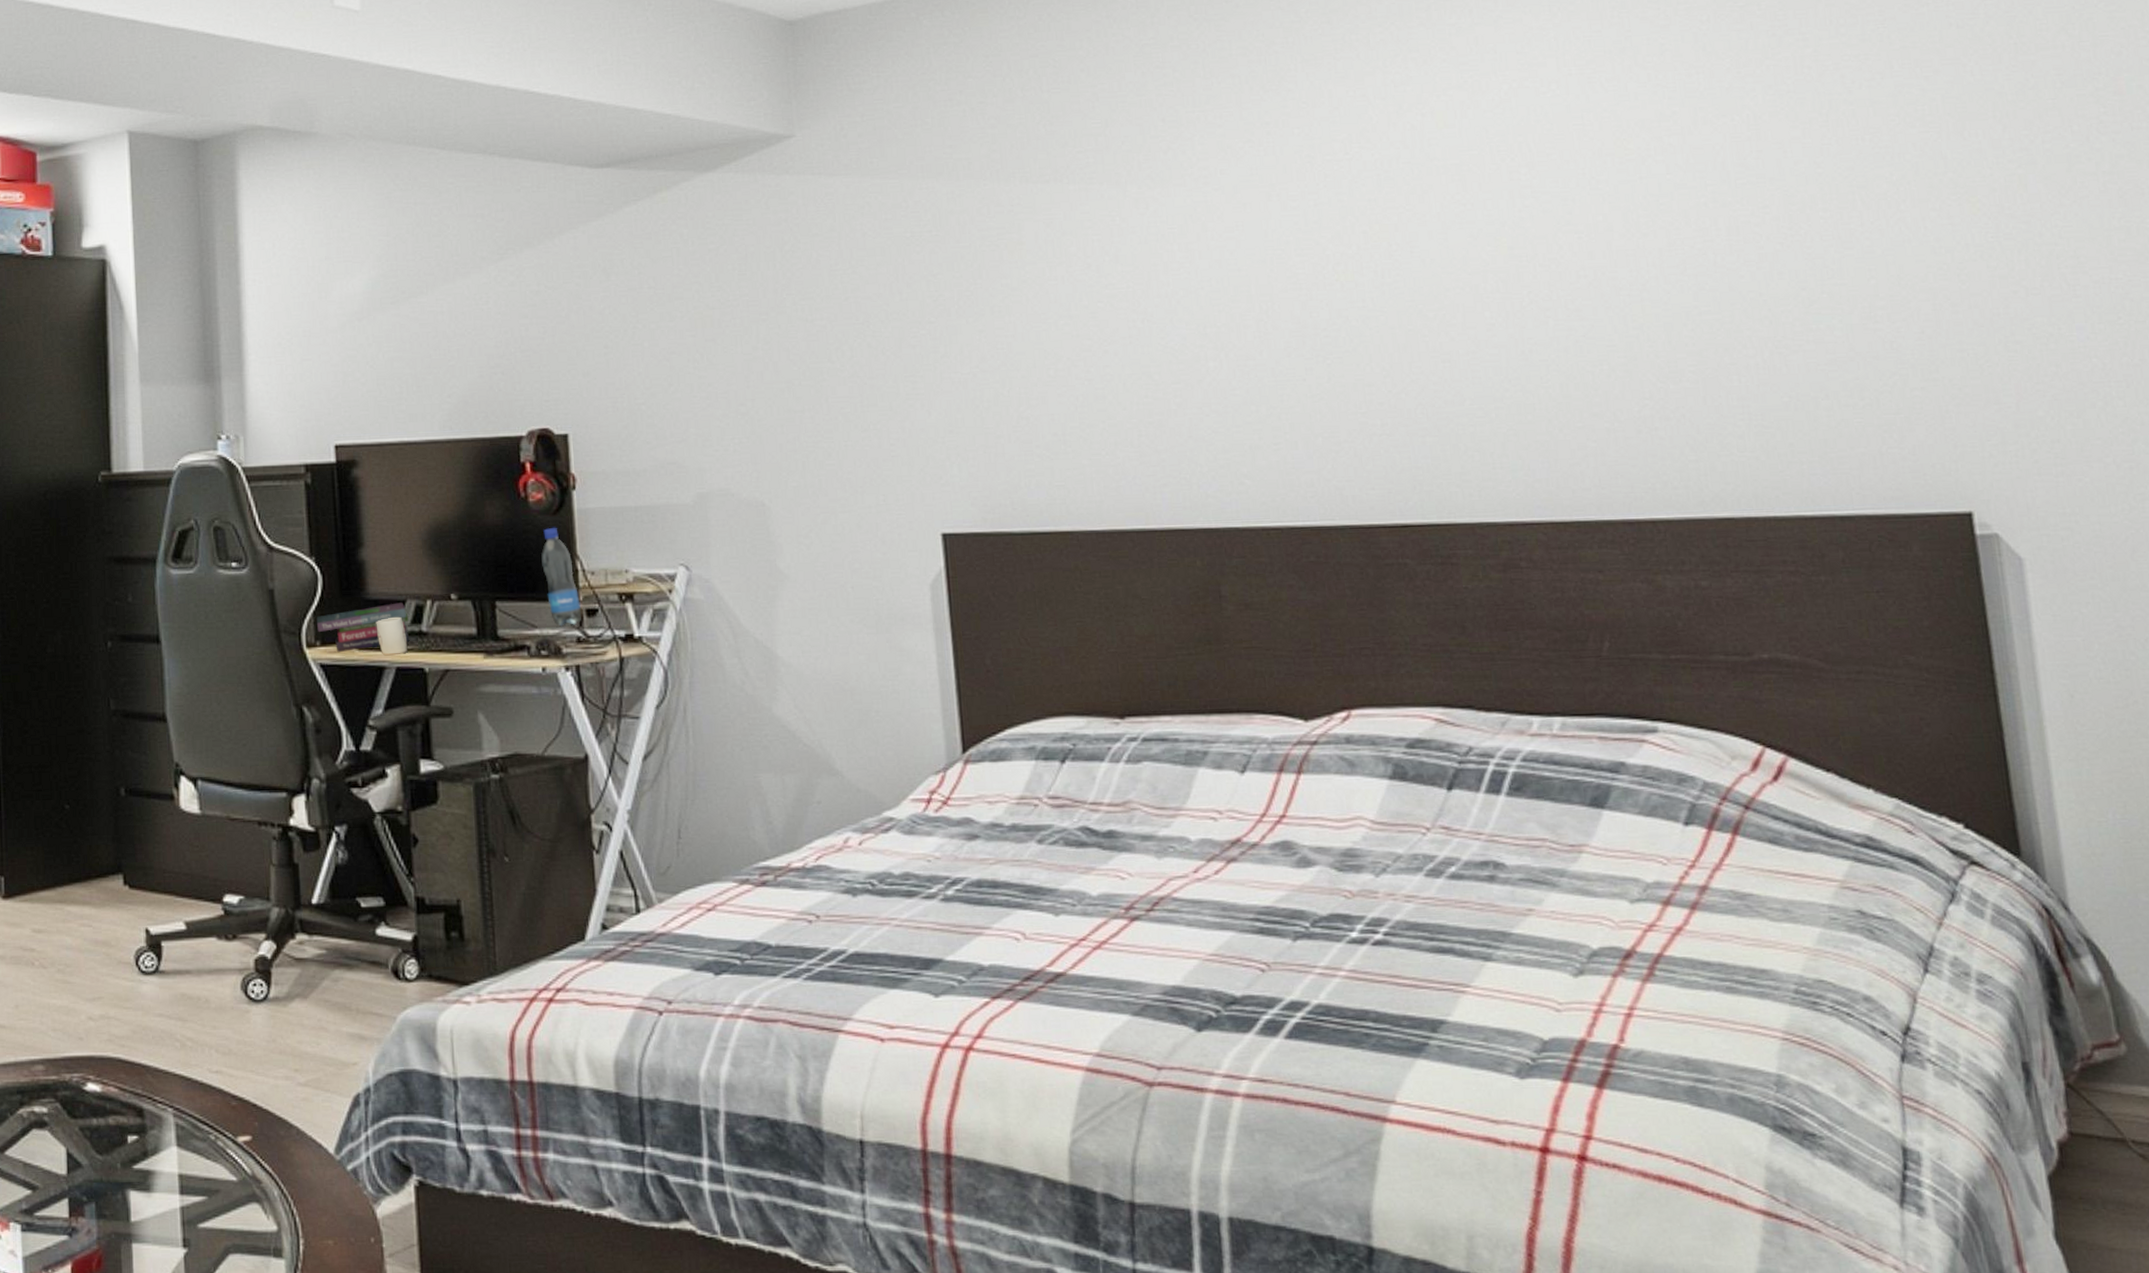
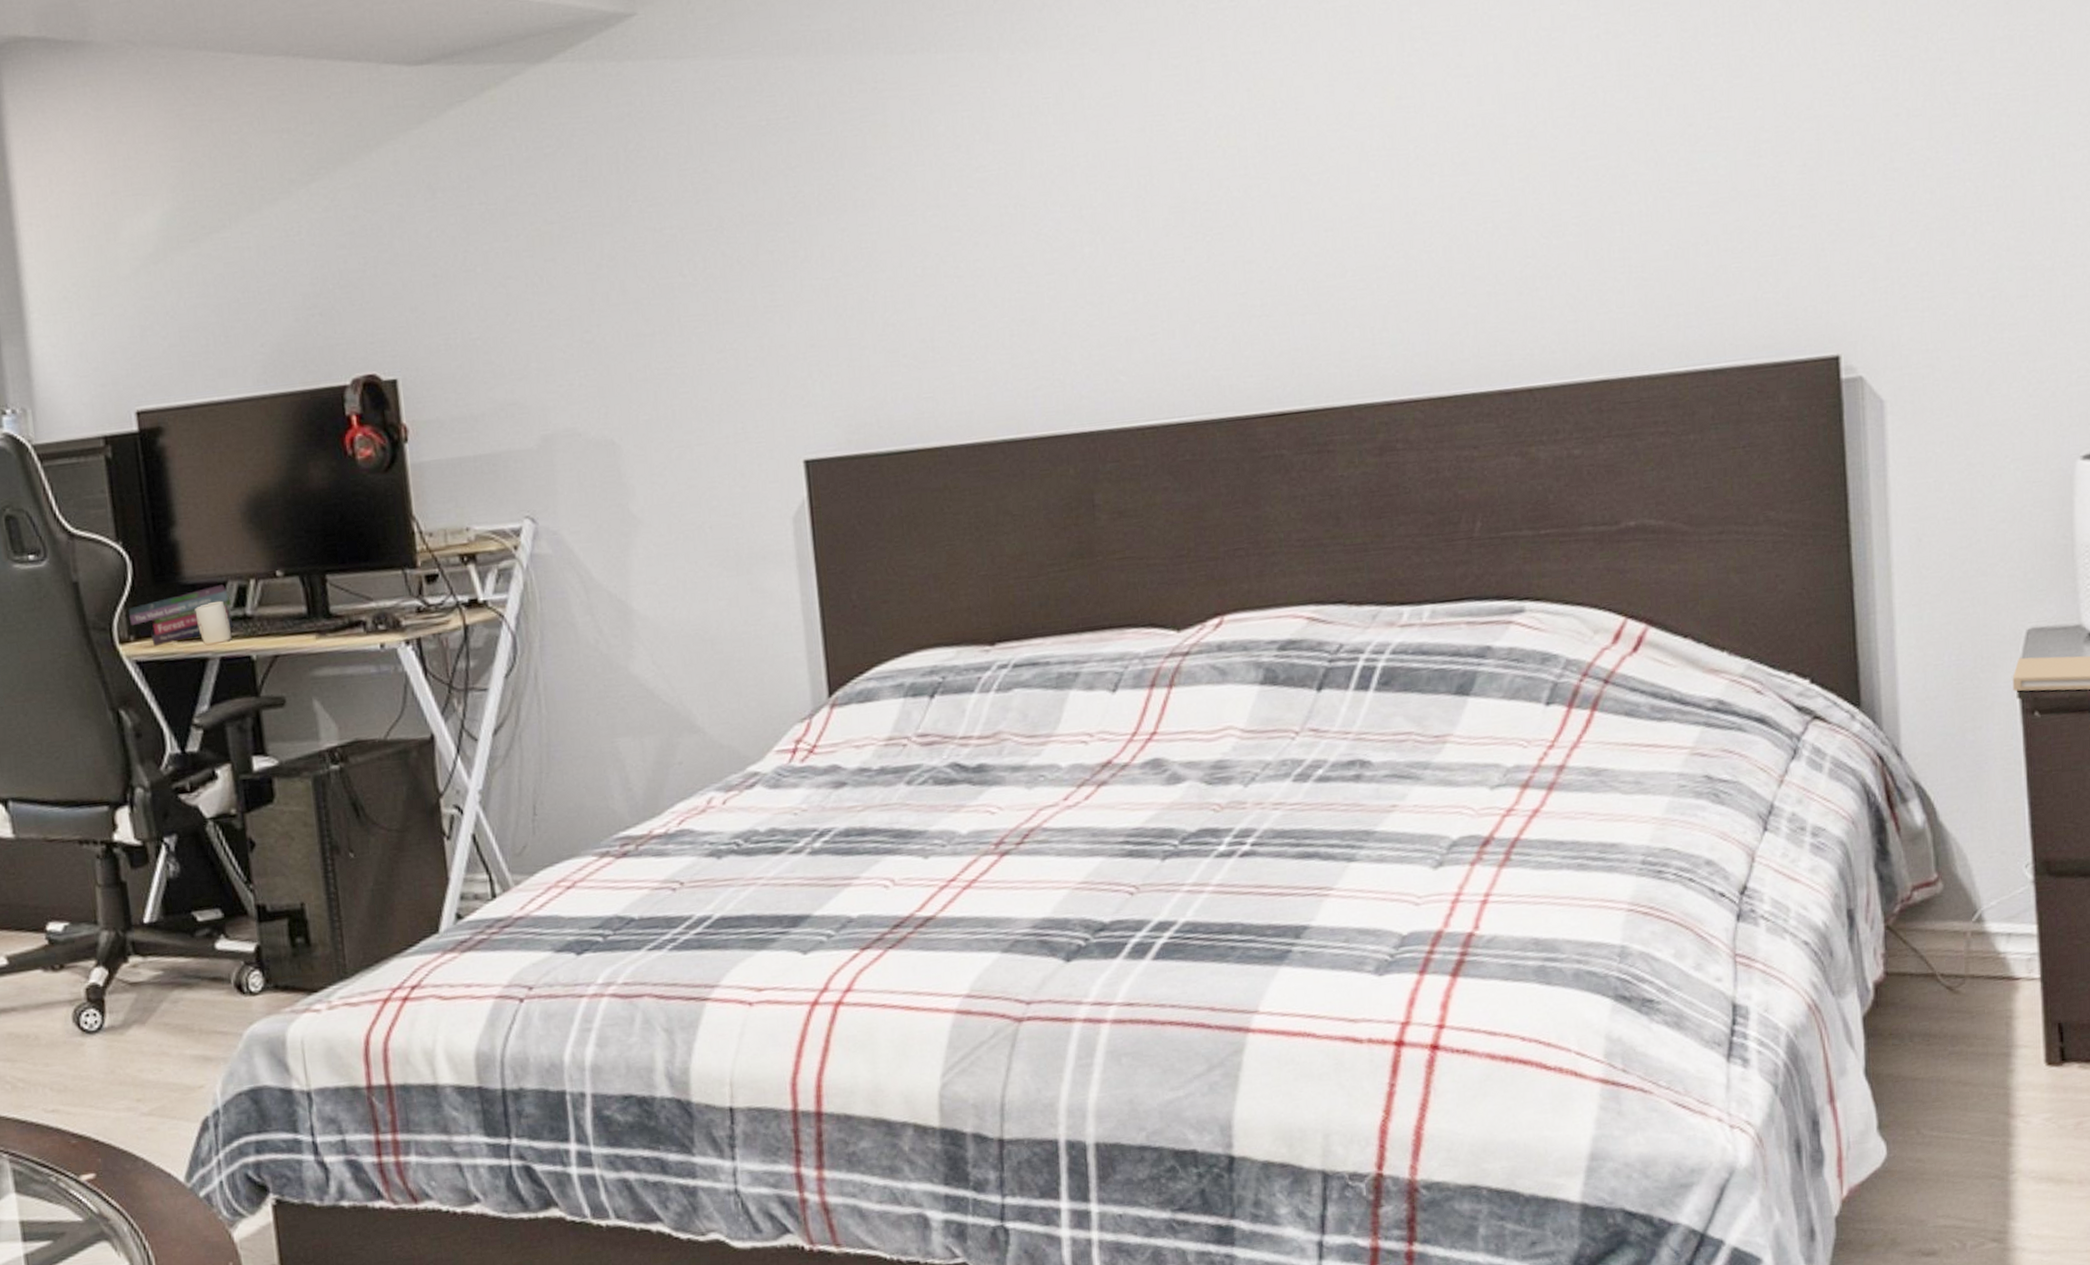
bottle: present [540,528,582,627] -> none [372,487,421,597]

